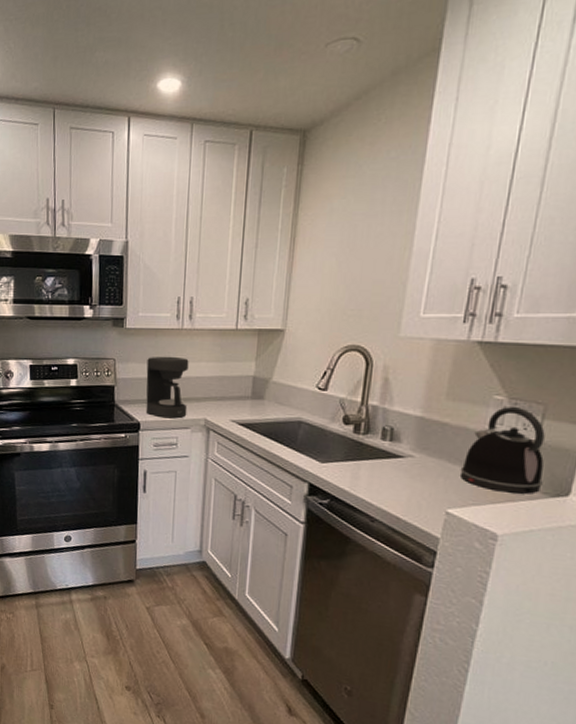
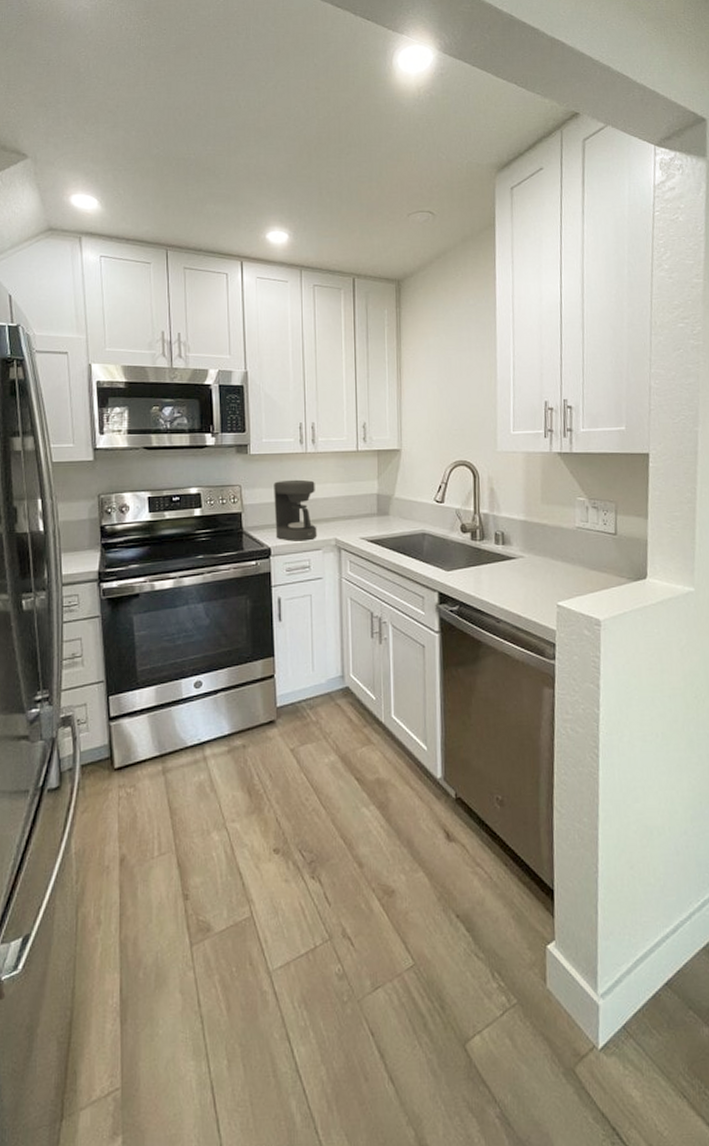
kettle: present [460,407,545,494] -> none [562,506,626,581]

